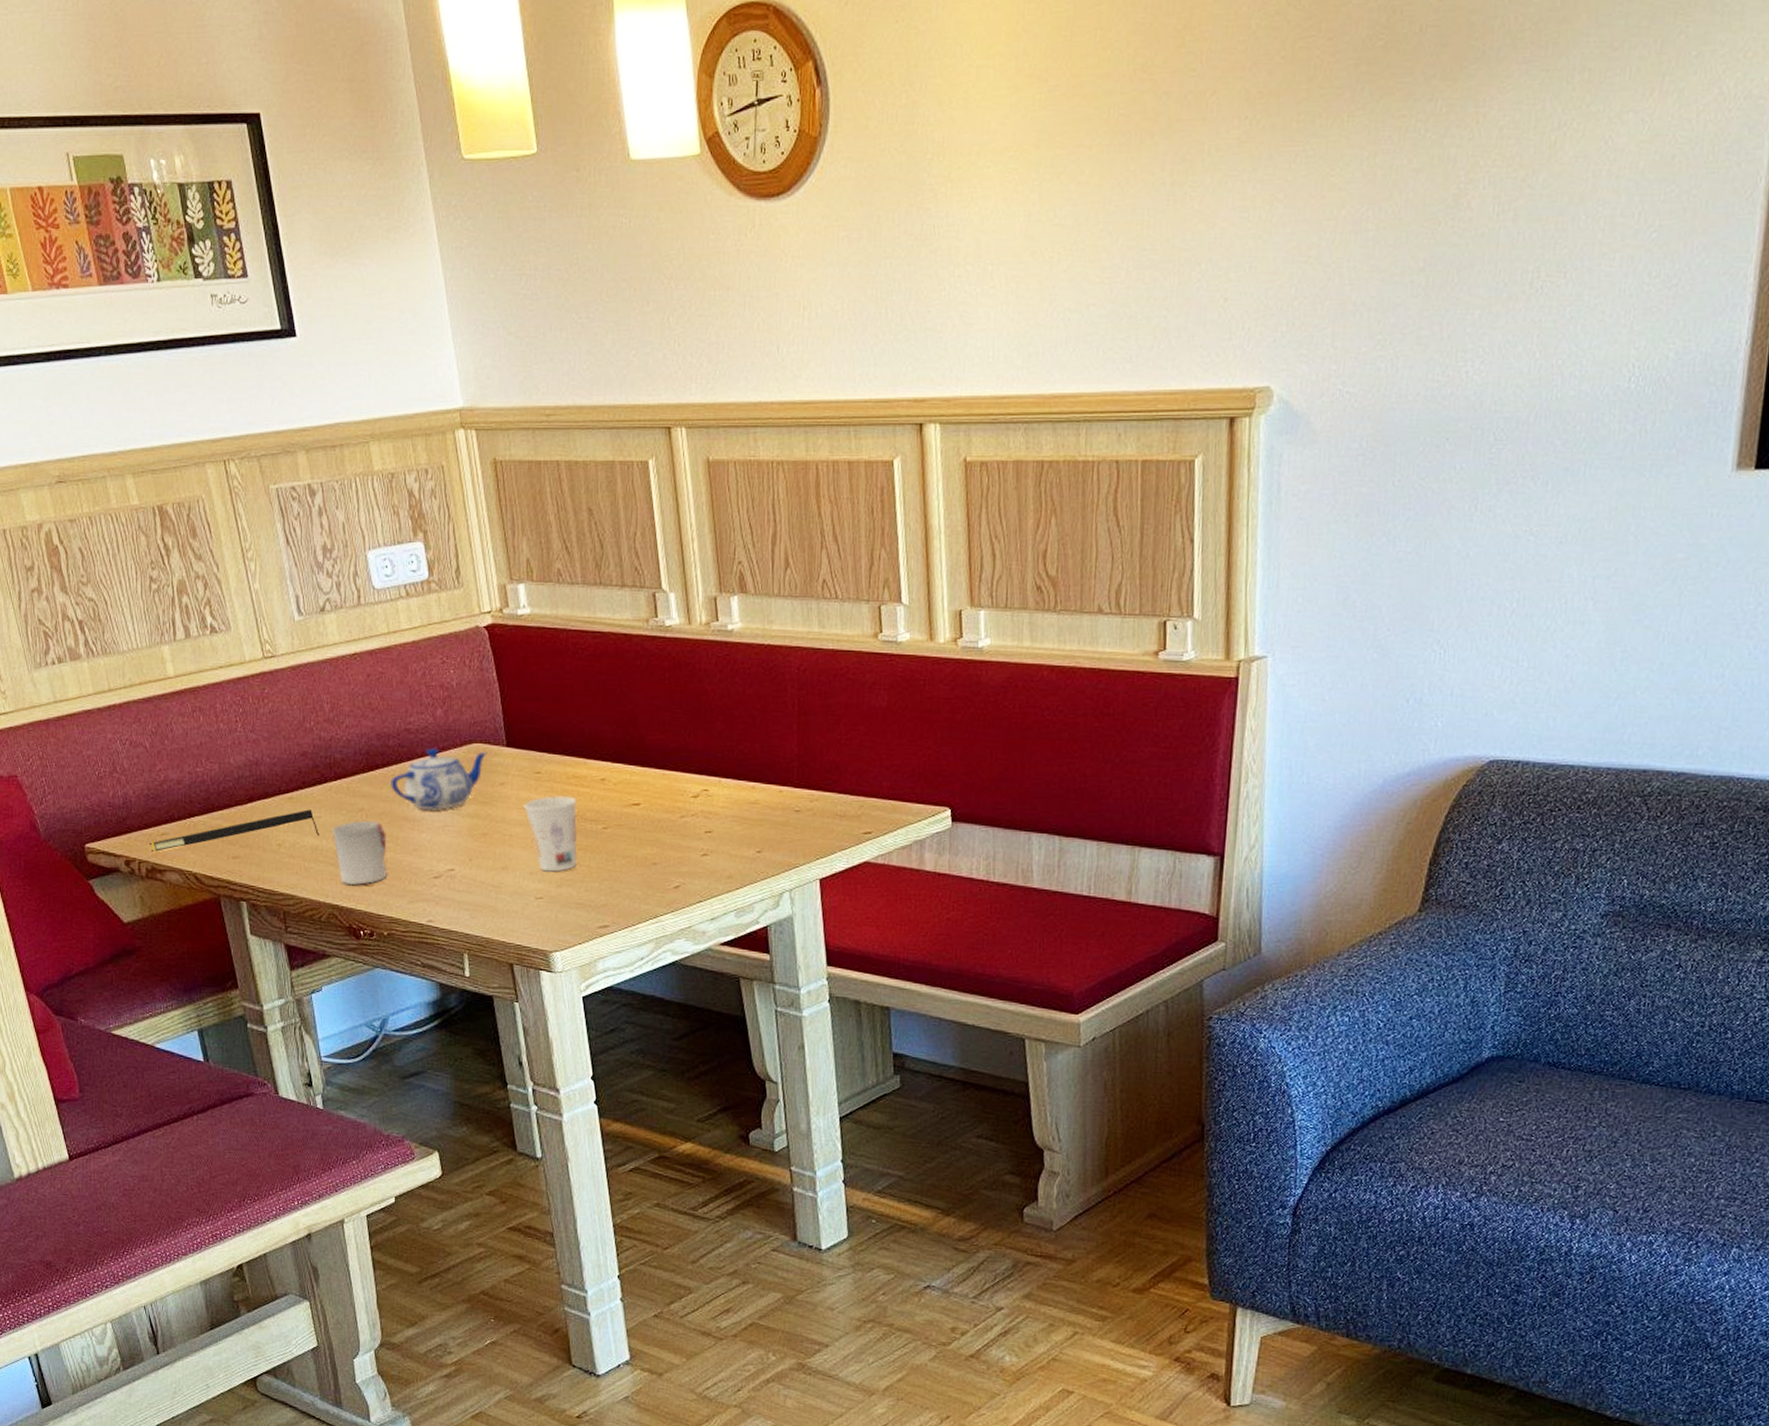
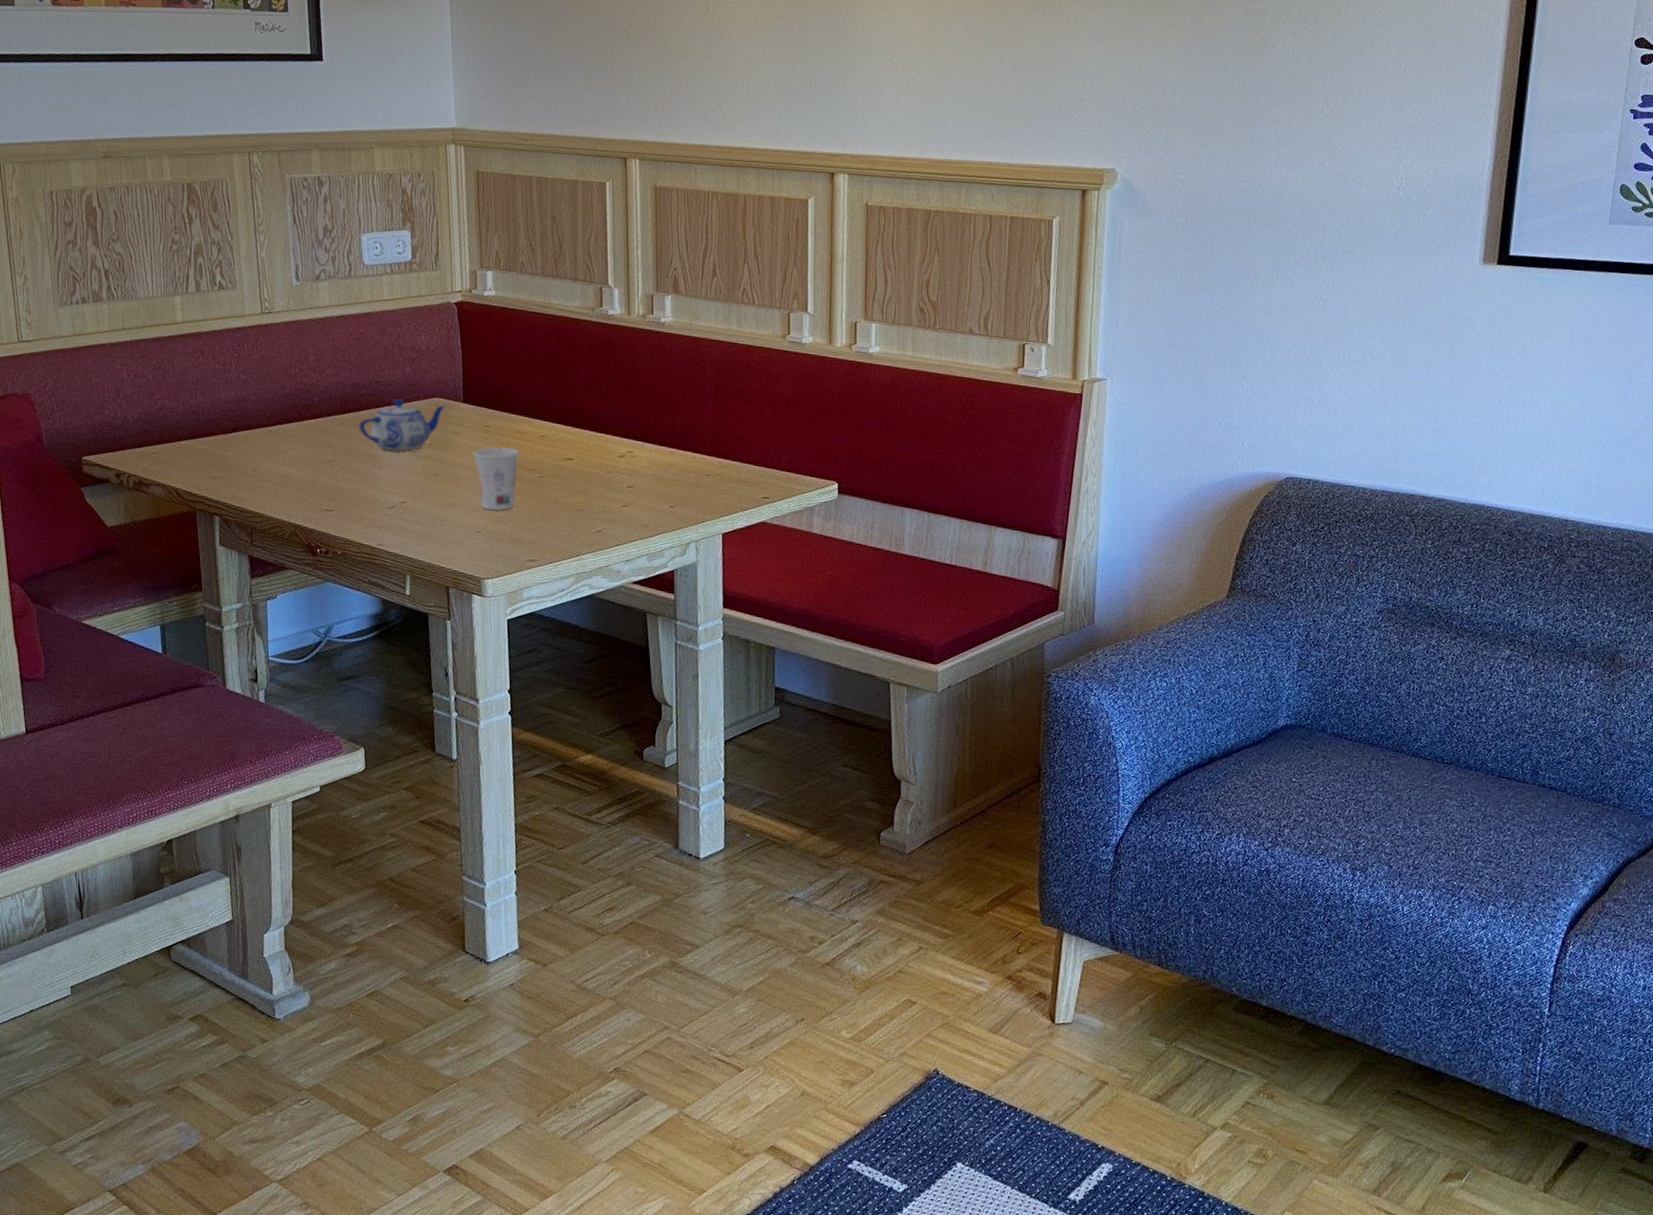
notepad: present [149,809,320,852] -> none [139,442,292,468]
cup: present [332,820,388,886] -> none [302,454,350,510]

